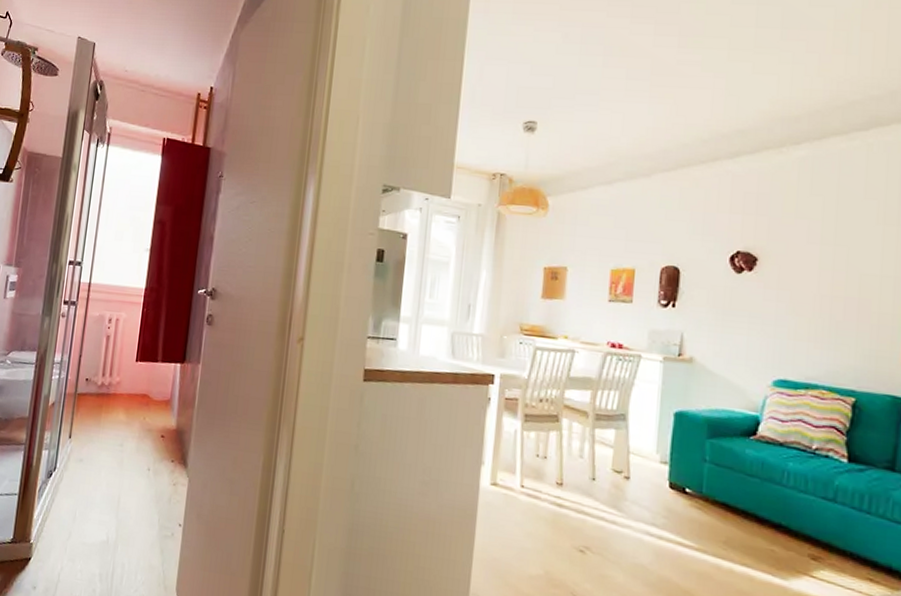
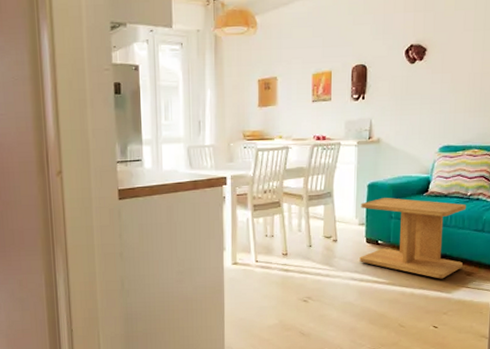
side table: none [658,432,810,558] -> present [359,198,466,279]

